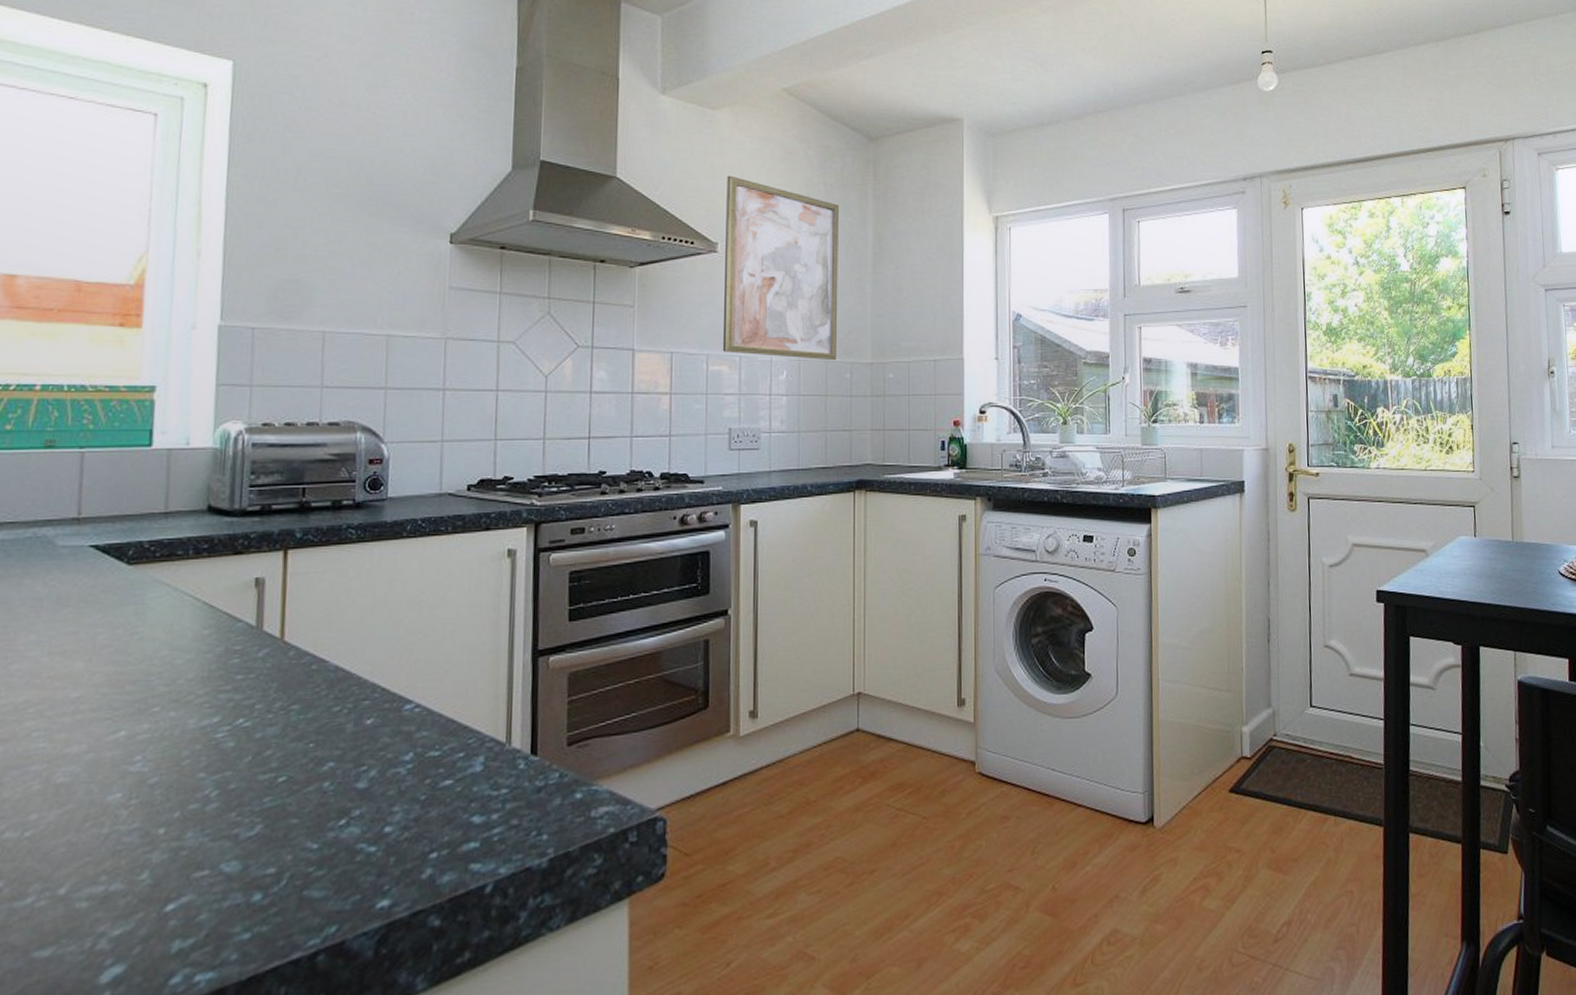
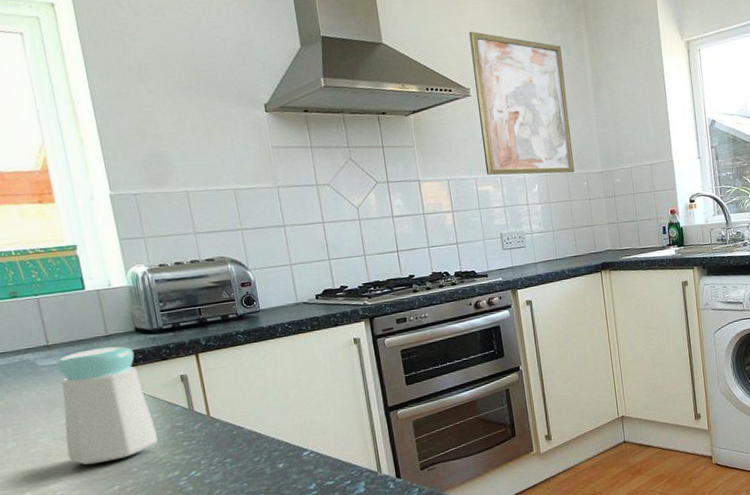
salt shaker: none [64,528,202,696] -> present [57,346,158,465]

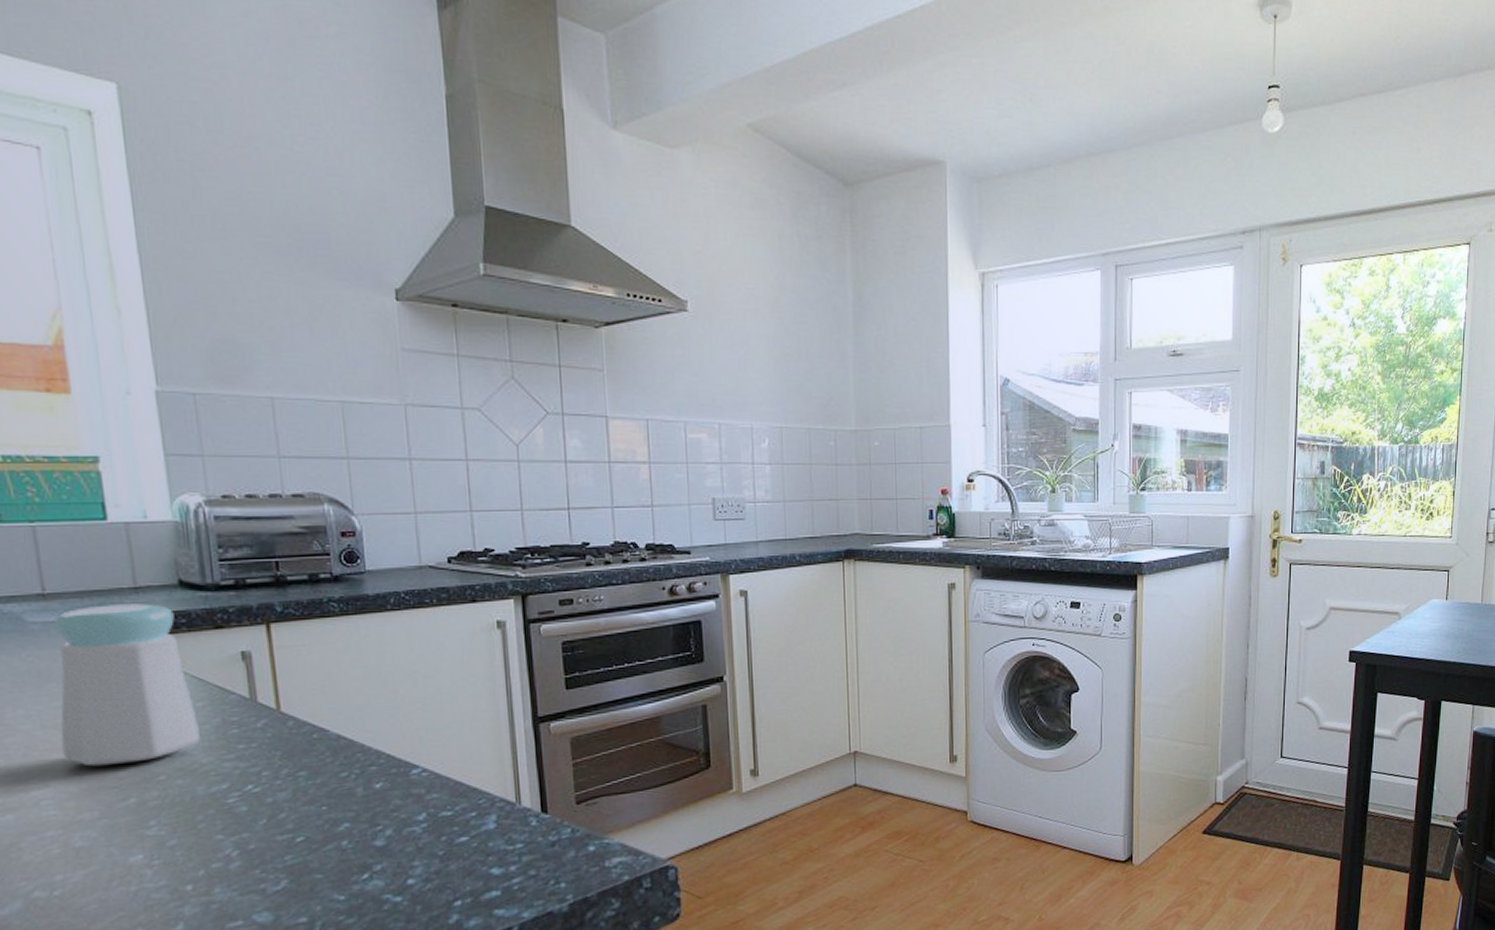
wall art: present [469,31,575,176] -> none [692,224,819,428]

